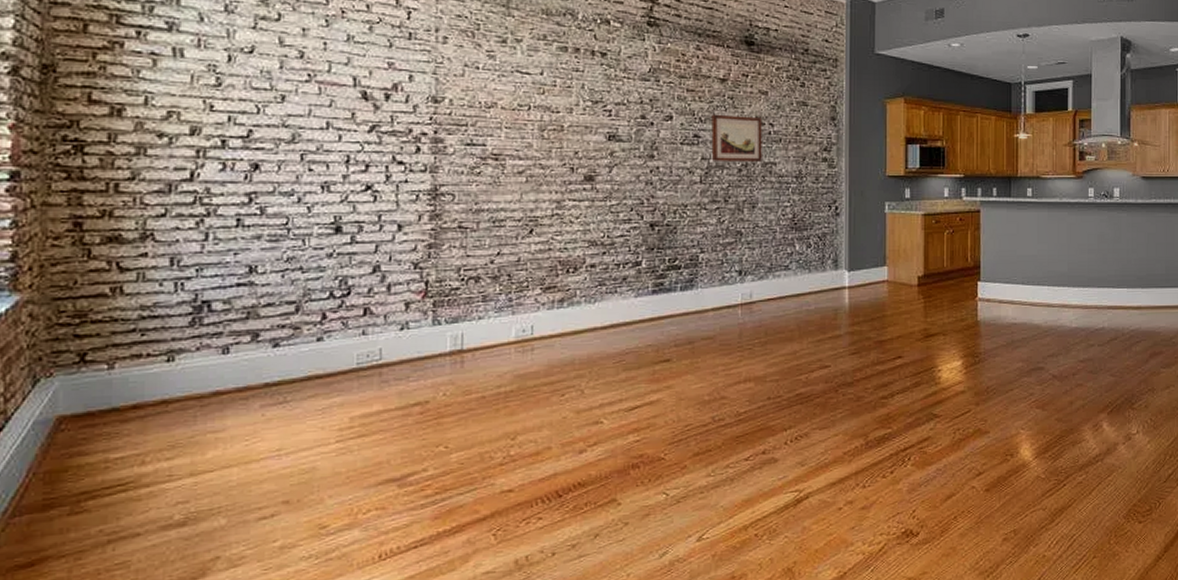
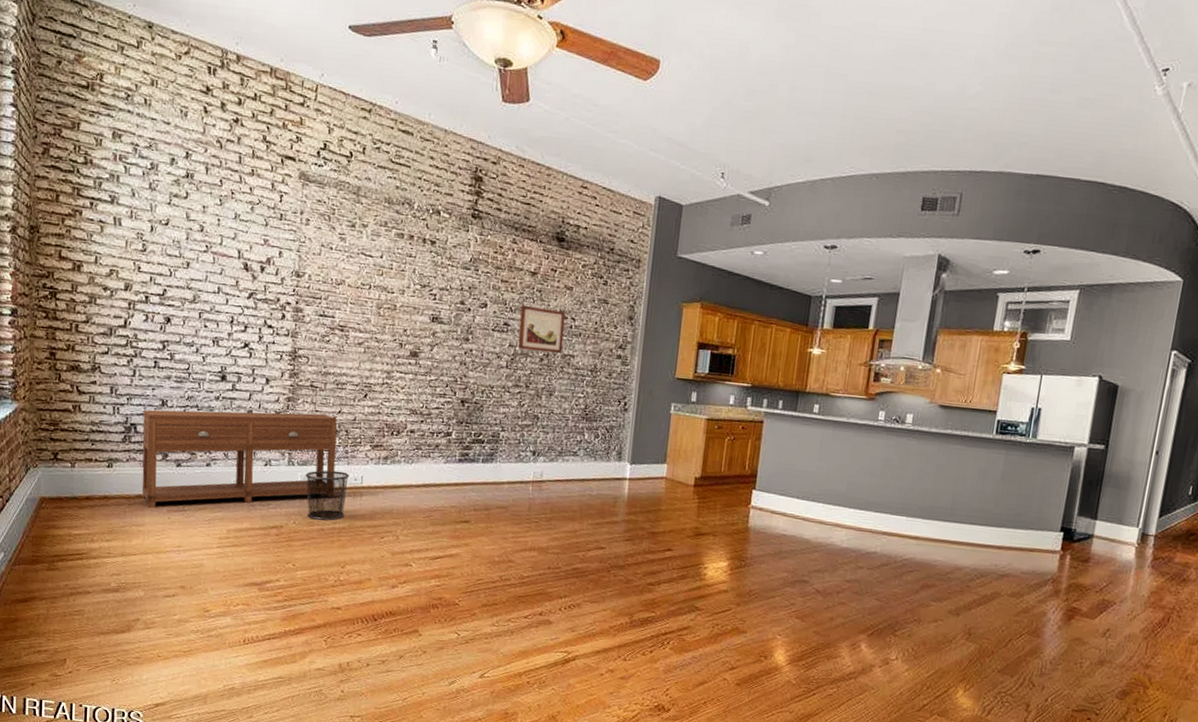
console table: none [220,258,497,407] -> present [142,409,337,509]
waste bin: none [456,323,516,387] -> present [305,470,350,521]

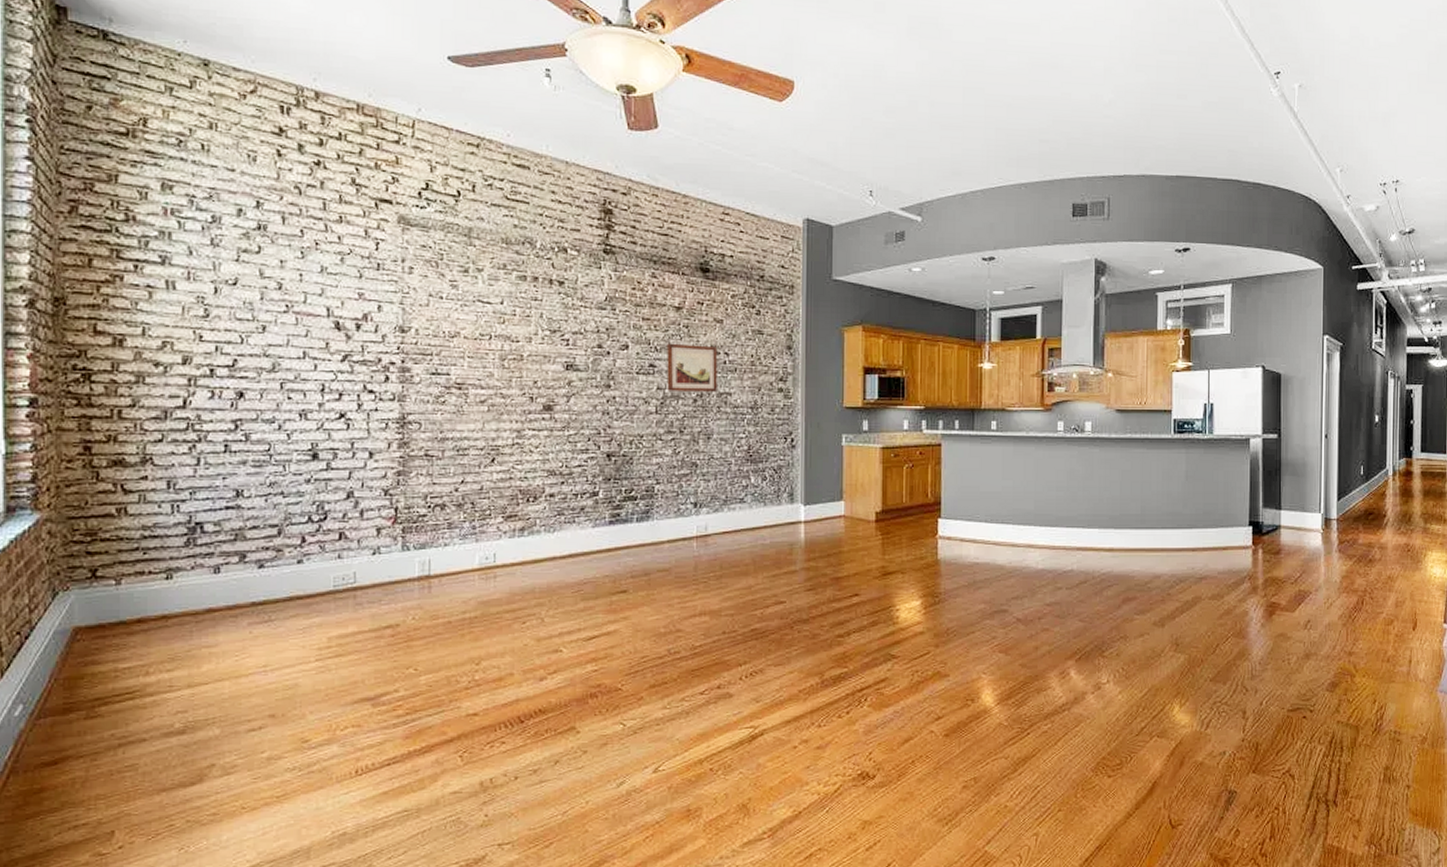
console table: present [142,409,337,509] -> none [211,486,461,624]
waste bin: present [305,470,350,521] -> none [424,551,480,611]

